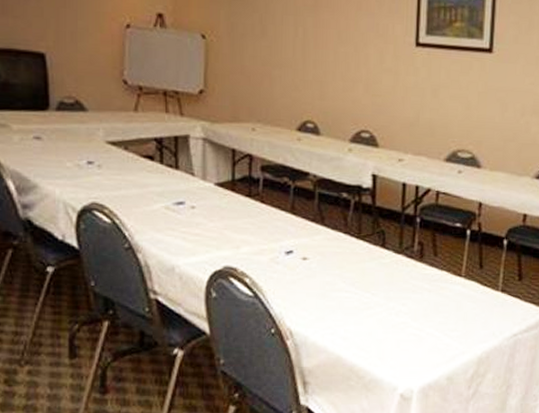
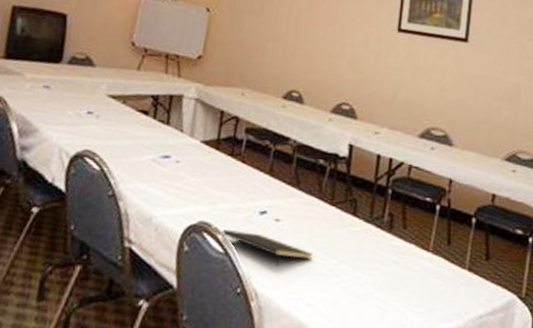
notepad: none [249,272,344,305] -> present [222,229,313,267]

